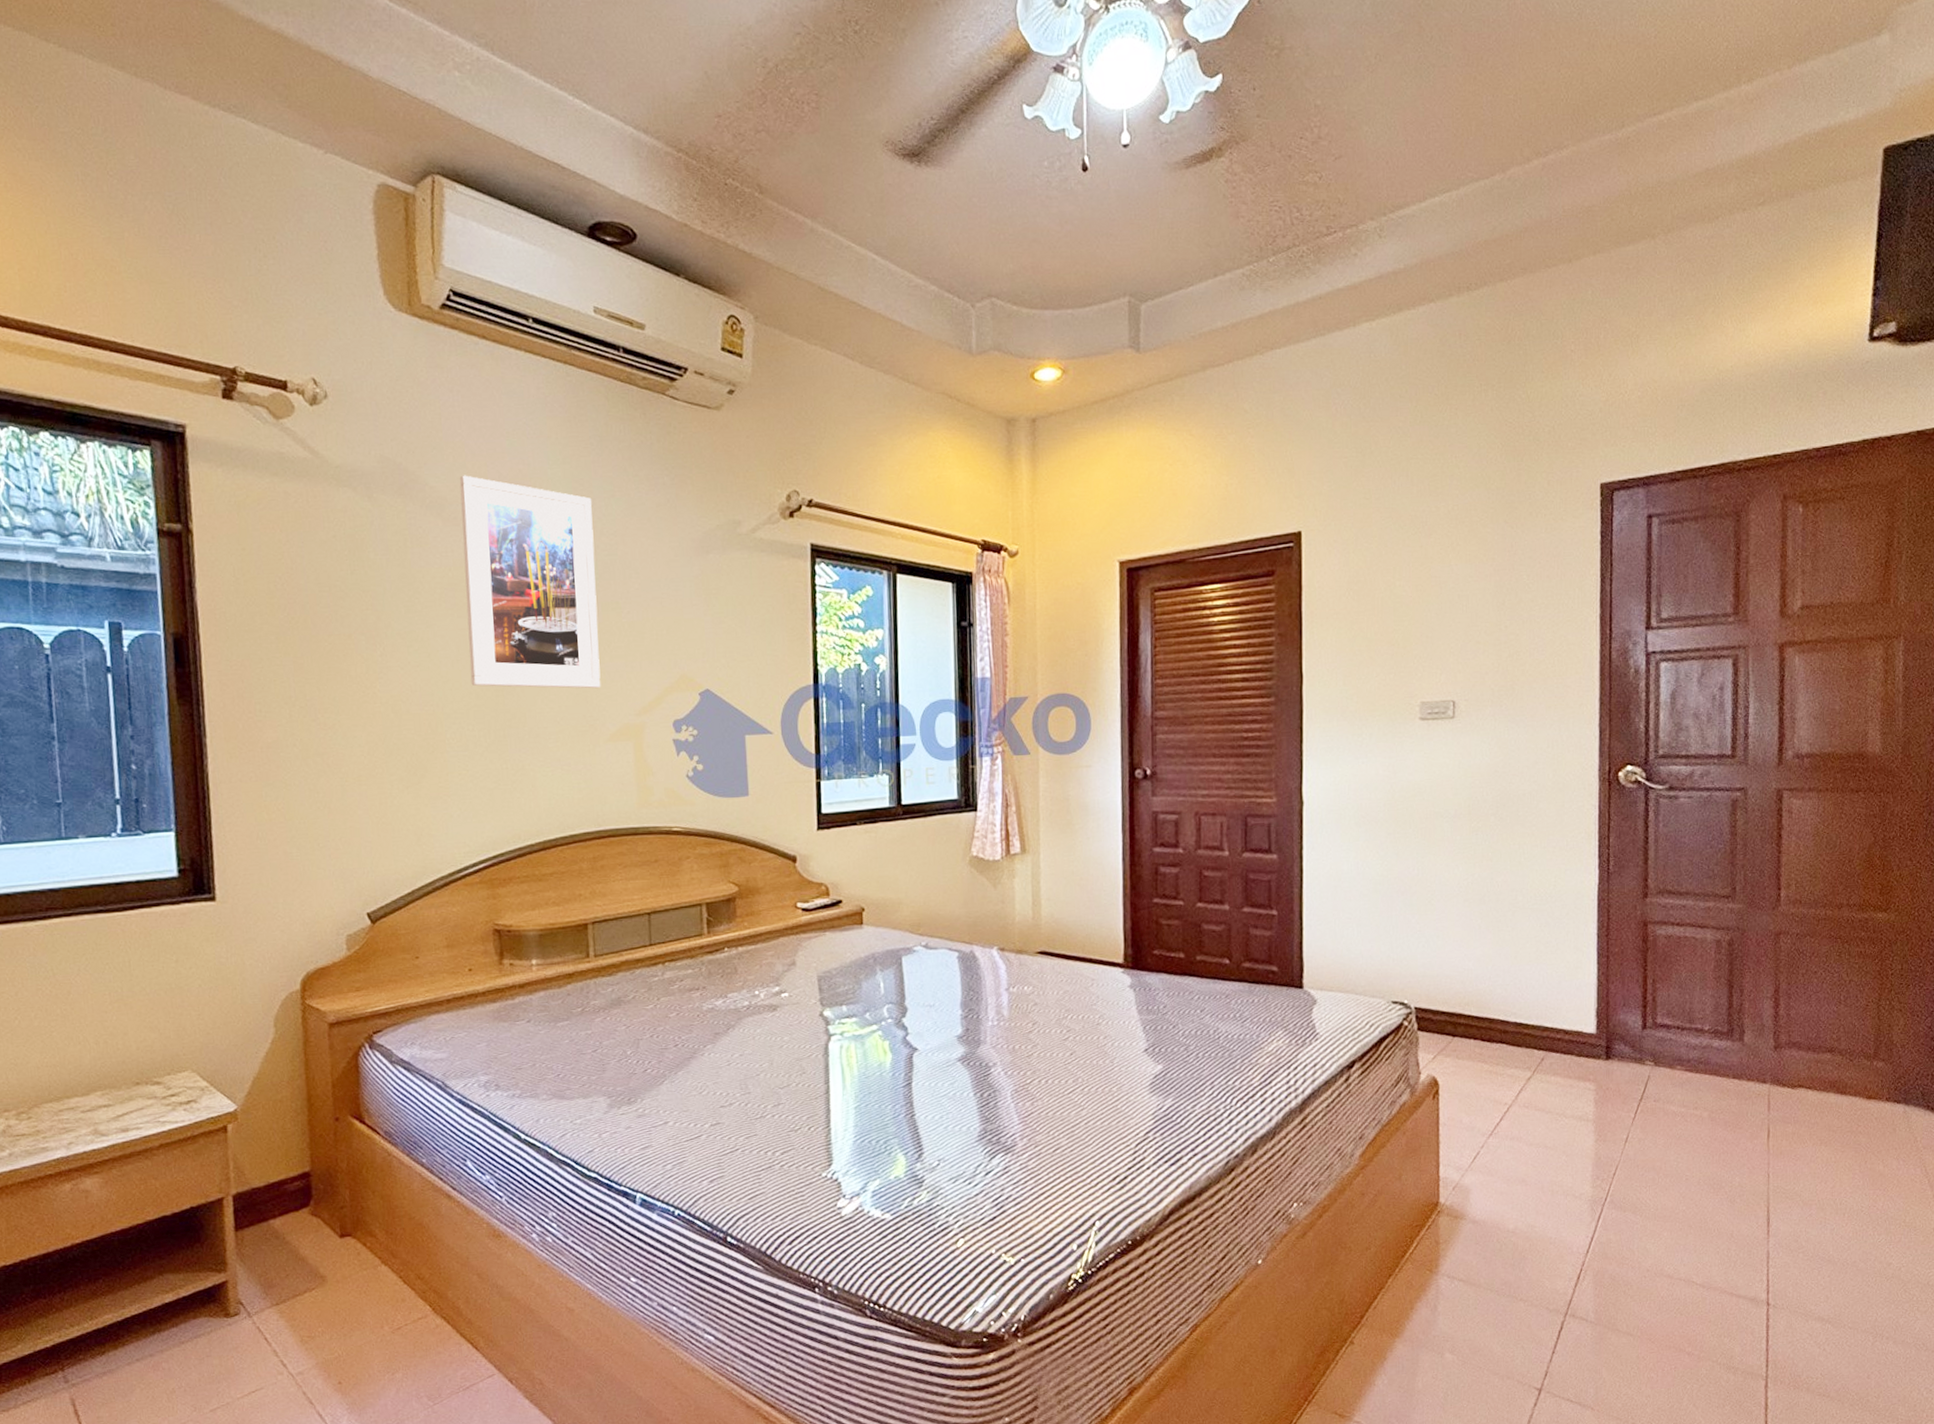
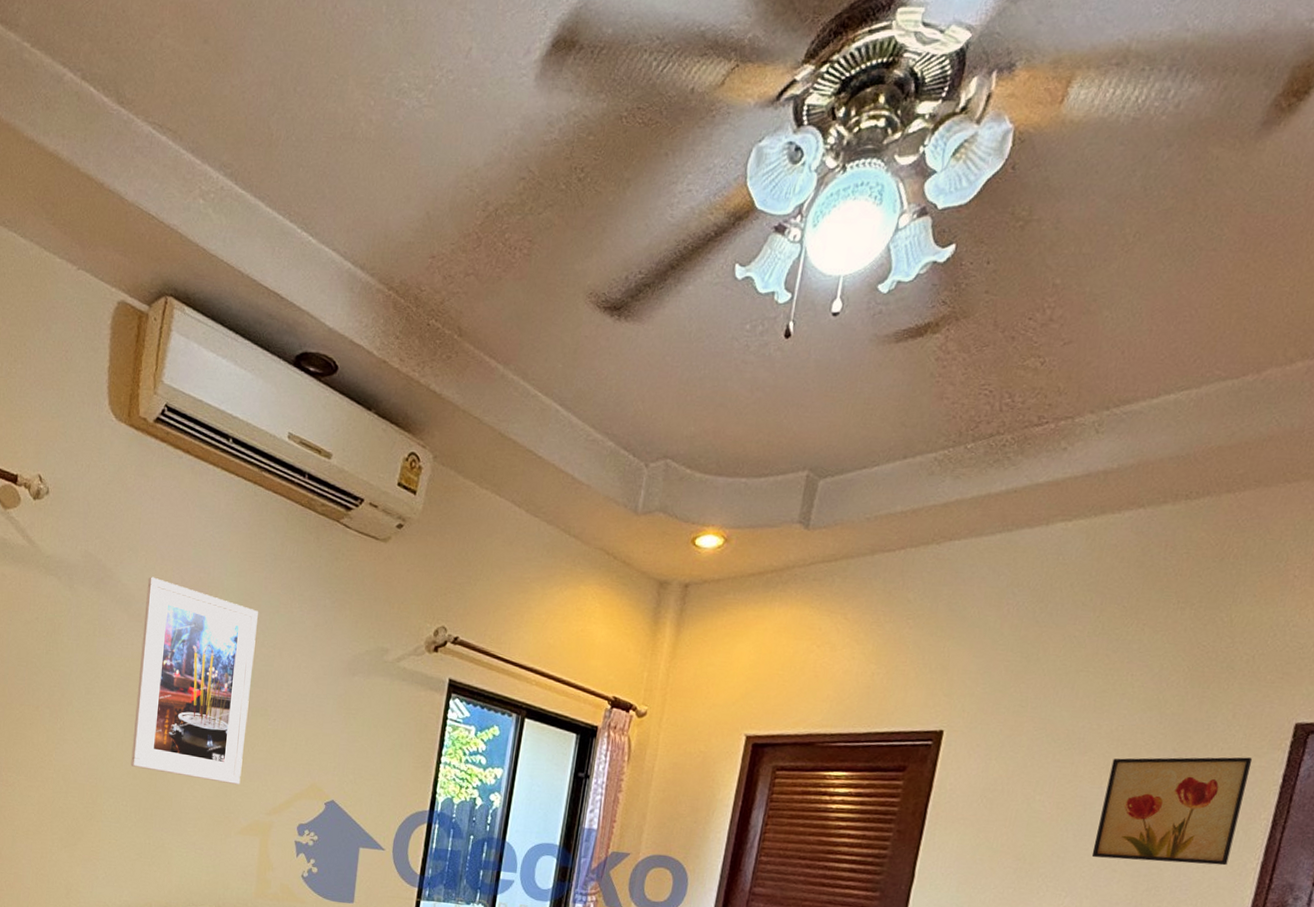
wall art: none [1455,520,1573,633] -> present [1091,757,1253,866]

